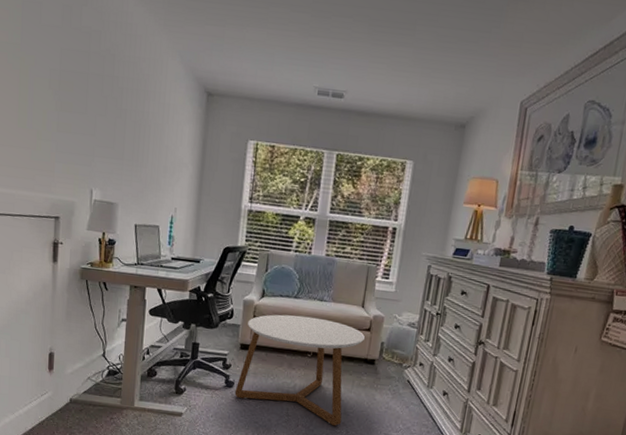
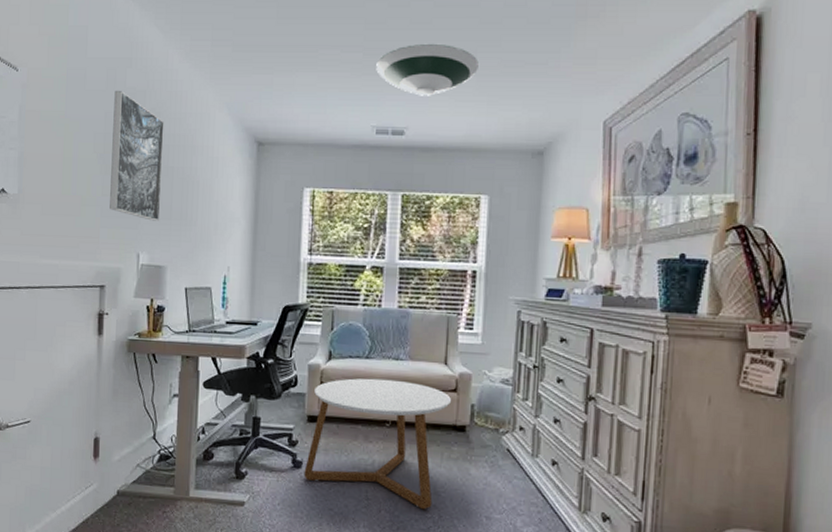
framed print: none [64,28,119,160] -> present [110,91,164,221]
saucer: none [322,10,417,63] -> present [376,43,479,96]

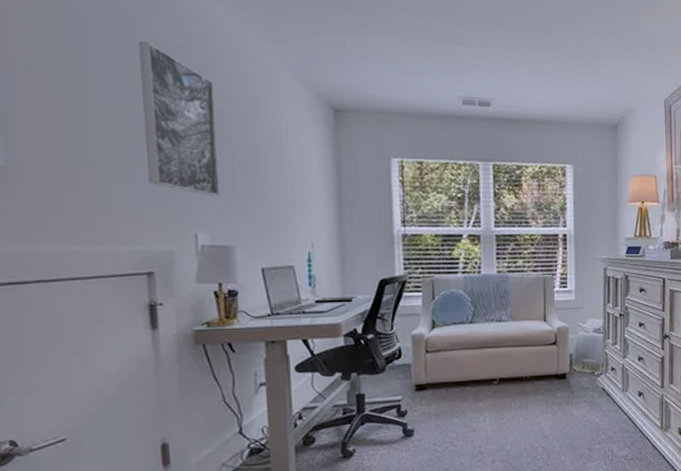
coffee table: present [304,378,452,510] -> none [416,340,553,453]
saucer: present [376,43,479,96] -> none [457,16,556,69]

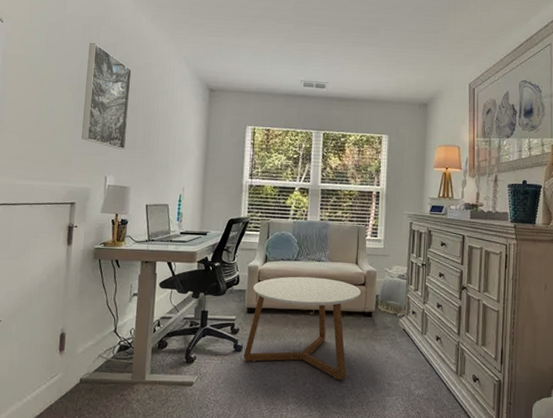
coffee table: none [416,340,553,453] -> present [243,276,362,381]

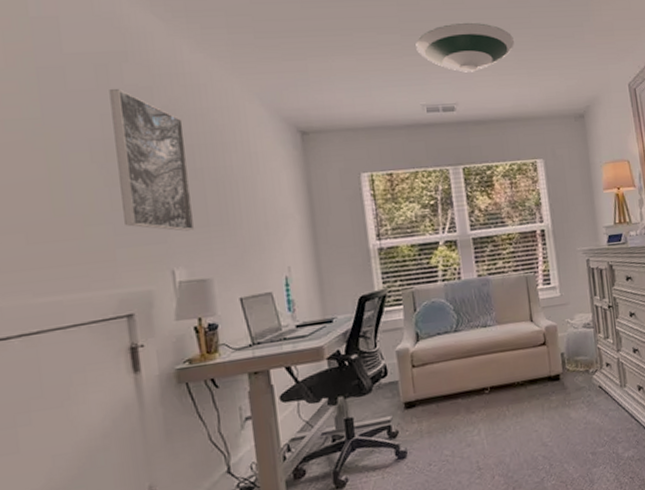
coffee table: present [243,276,362,381] -> none [407,345,543,468]
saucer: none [304,20,380,60] -> present [416,22,514,73]

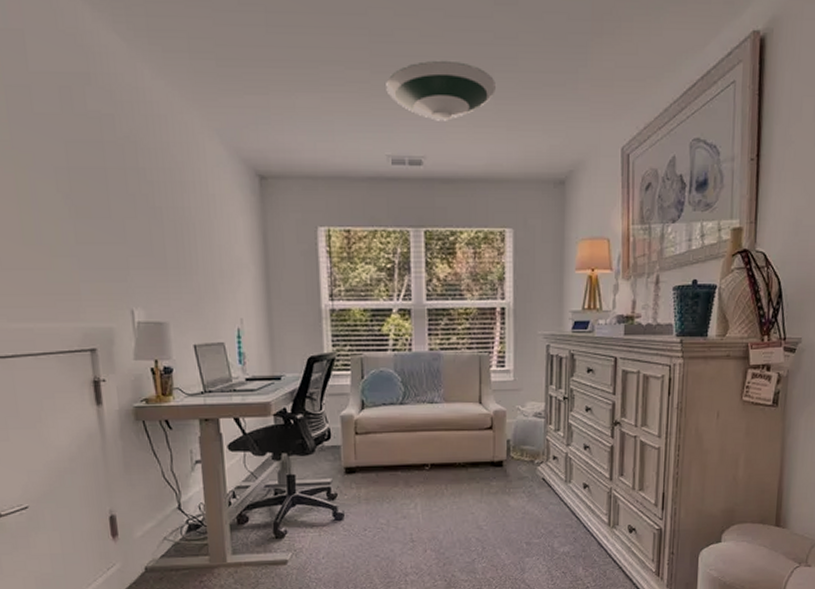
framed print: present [109,89,195,231] -> none [73,115,153,271]

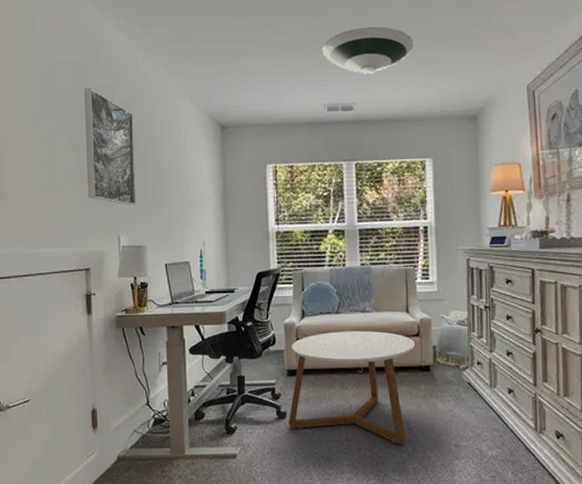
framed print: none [73,115,153,271] -> present [84,88,137,205]
coffee table: none [346,423,489,544] -> present [288,330,416,445]

